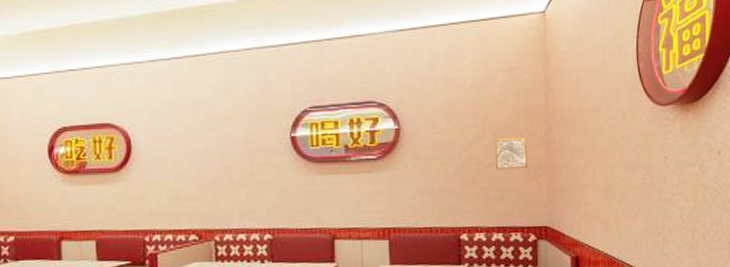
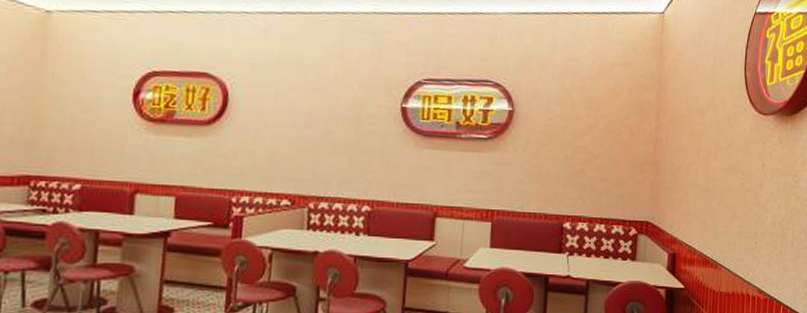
wall art: present [494,138,528,170] -> none [603,130,636,163]

